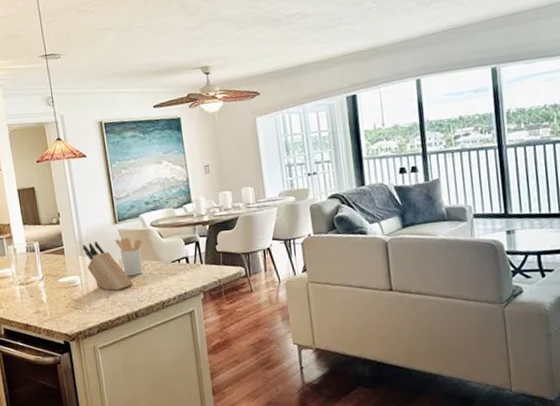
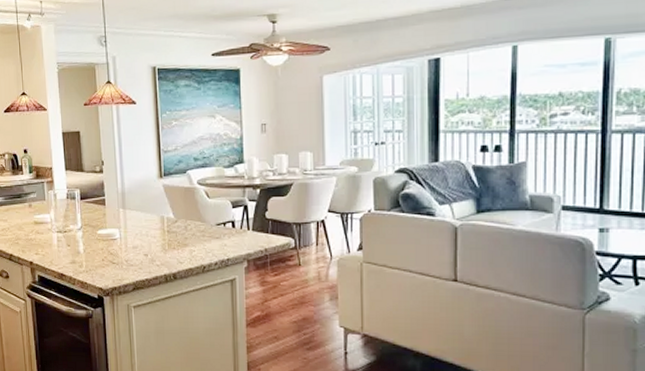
knife block: present [82,240,134,291] -> none [124,194,175,249]
utensil holder: present [115,237,142,276] -> none [158,193,187,235]

